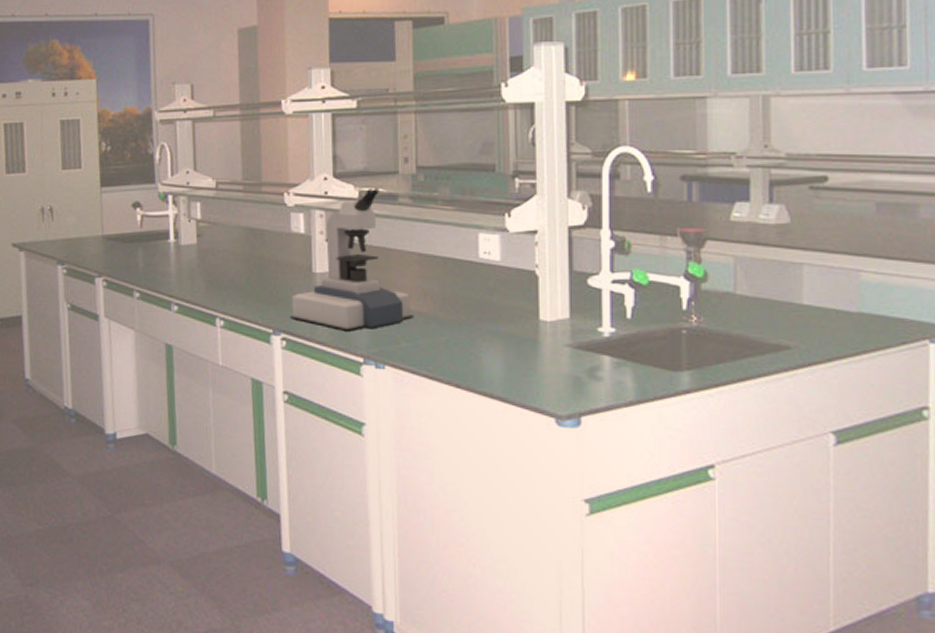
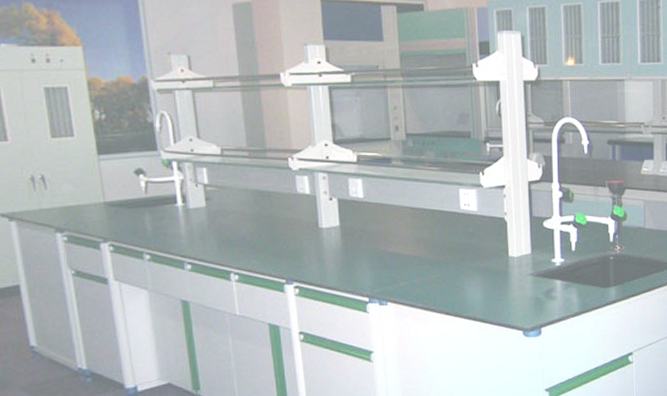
microscope: present [290,188,415,331] -> none [301,152,410,276]

